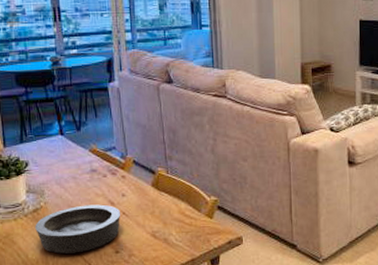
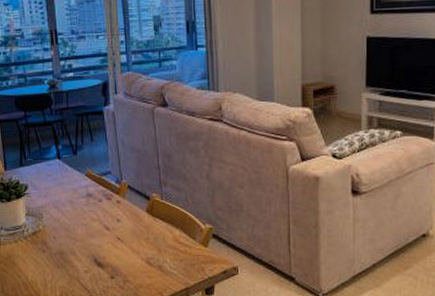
bowl: present [35,204,121,254] -> none [34,229,116,277]

